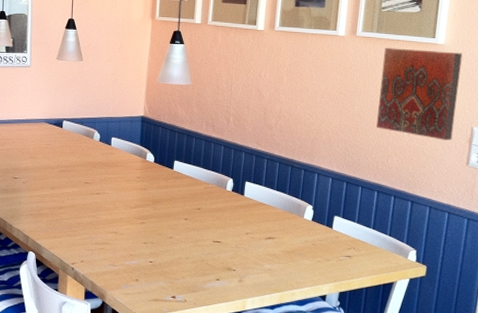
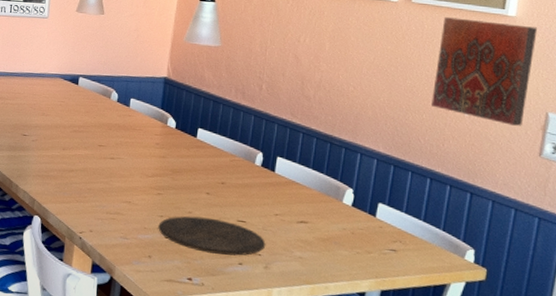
plate: none [143,241,239,273] -> present [158,216,266,256]

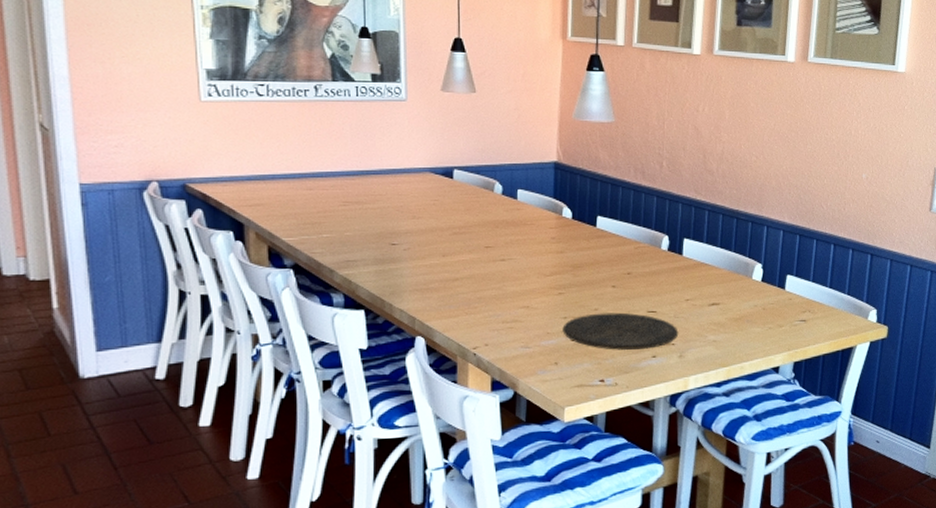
decorative tile: present [432,17,537,126] -> none [832,76,924,183]

